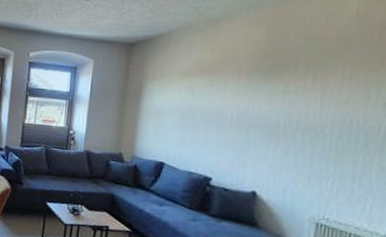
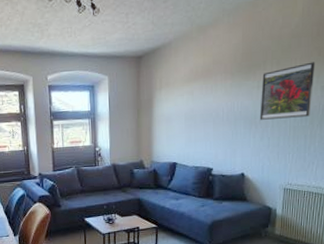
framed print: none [284,71,375,138] -> present [259,62,315,120]

